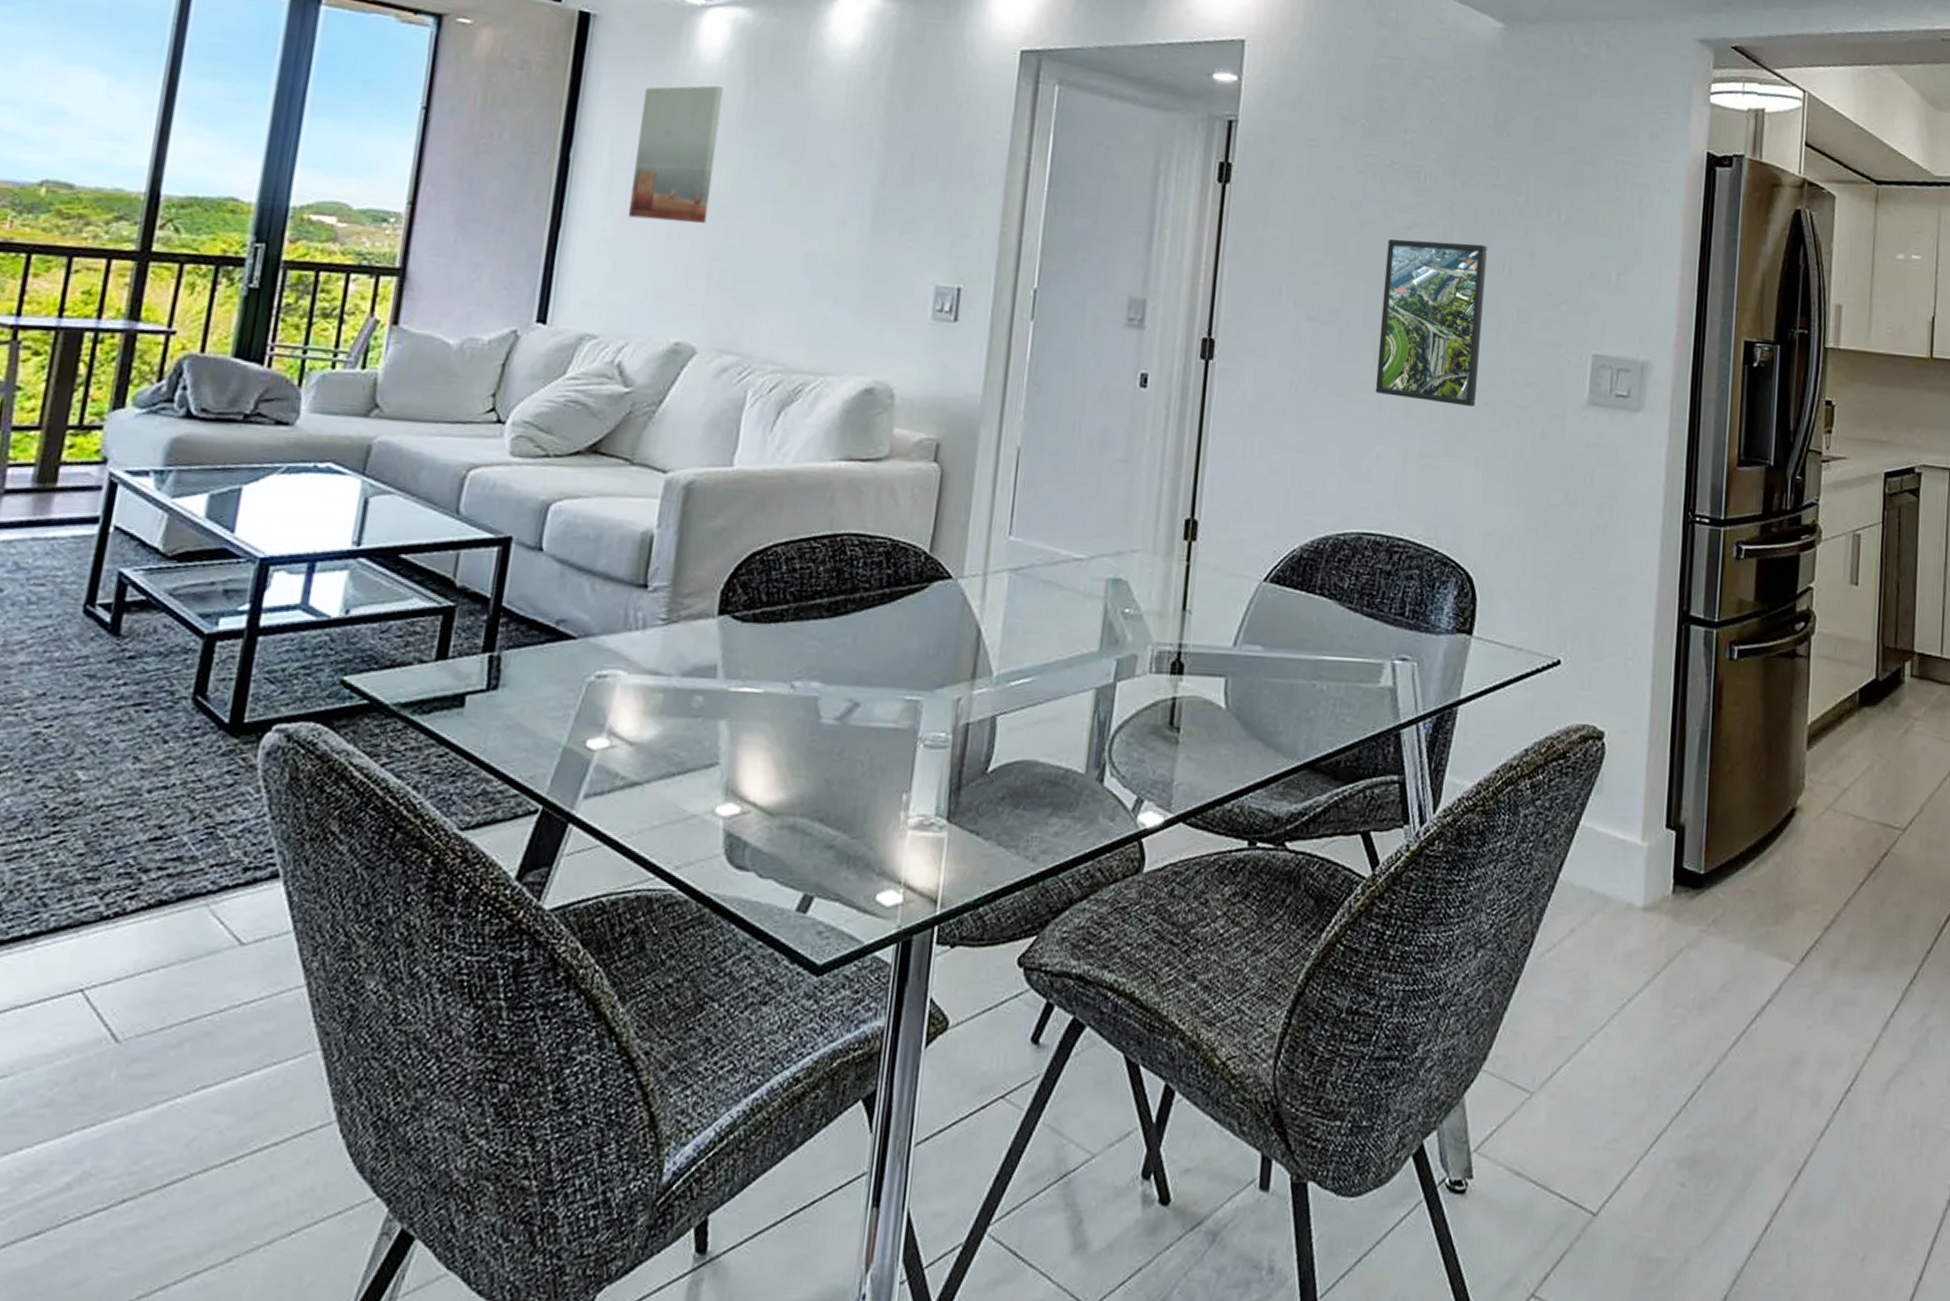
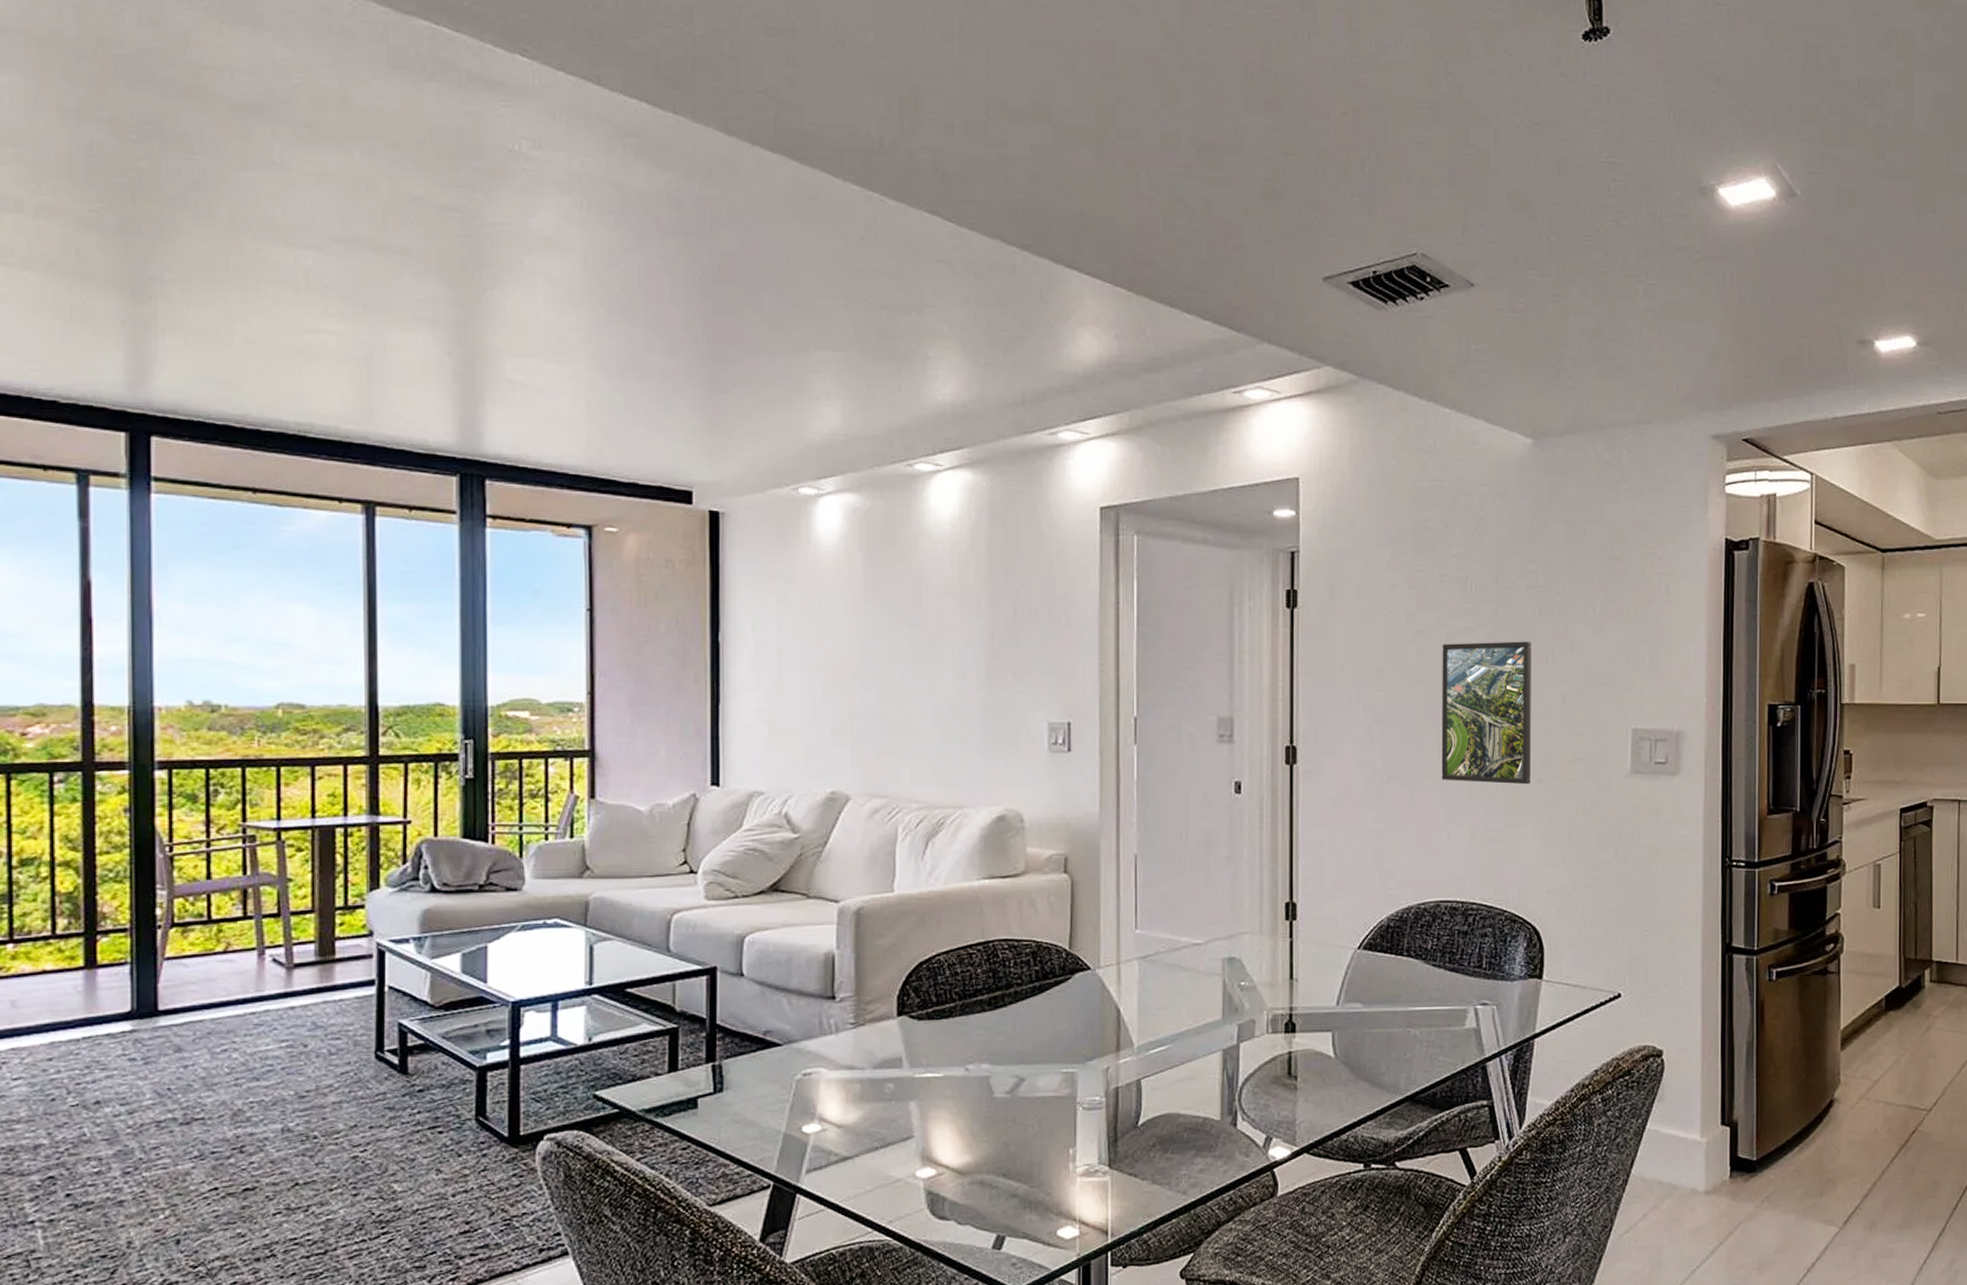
wall art: present [627,85,724,223] -> none [775,566,844,688]

